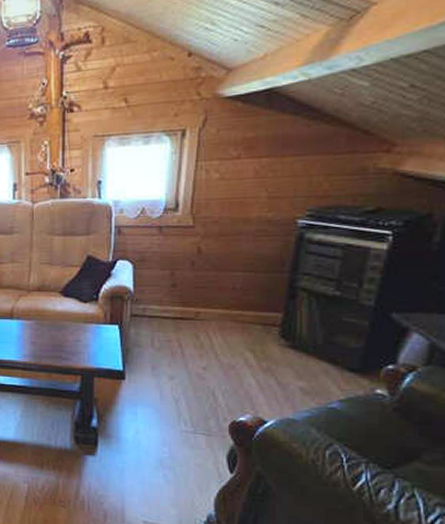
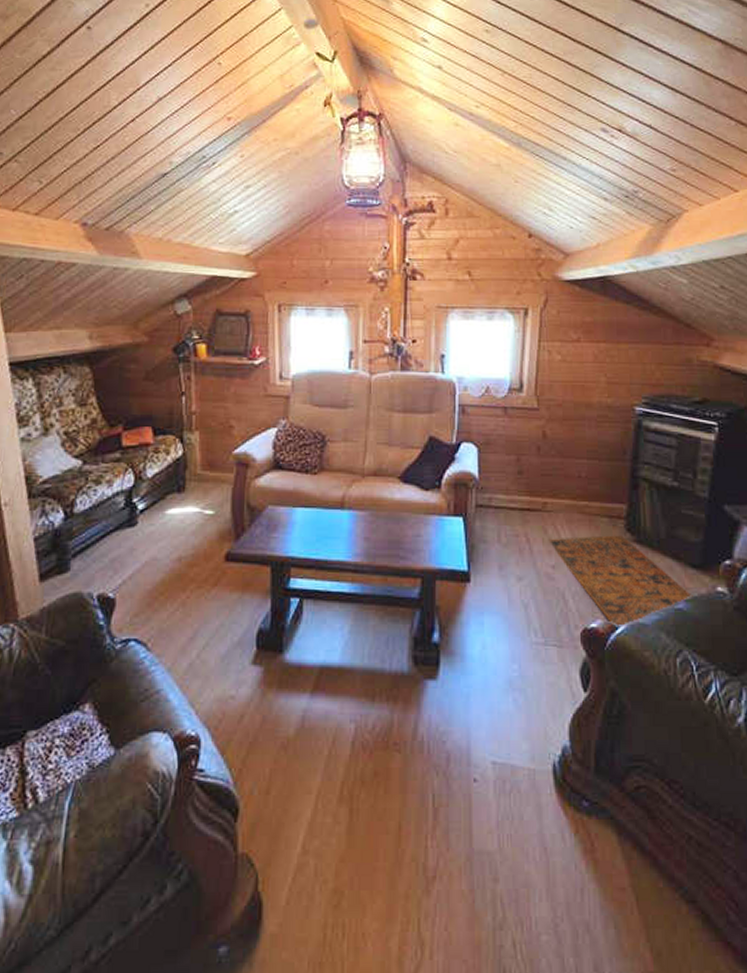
rug: none [200,341,348,423] -> present [548,535,693,629]

